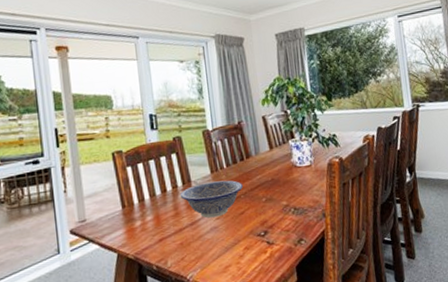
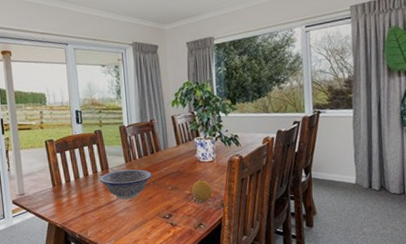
fruit: none [289,187,313,213] -> present [192,180,213,201]

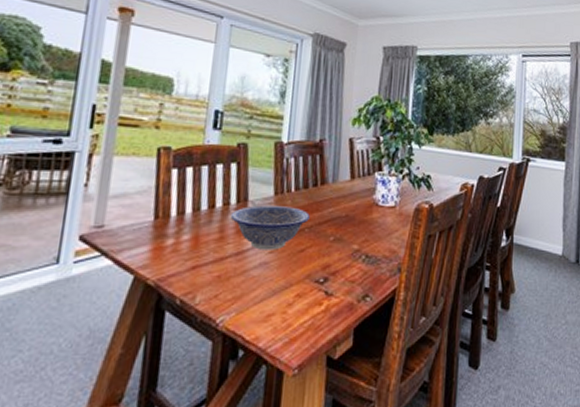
fruit: present [192,180,213,201] -> none [361,231,389,262]

